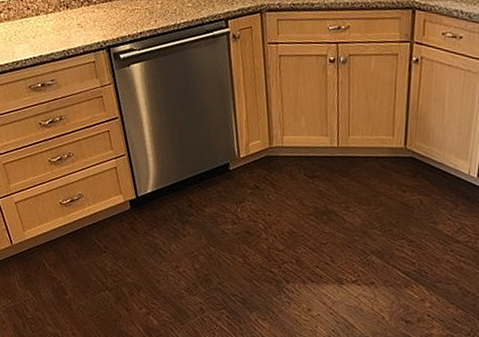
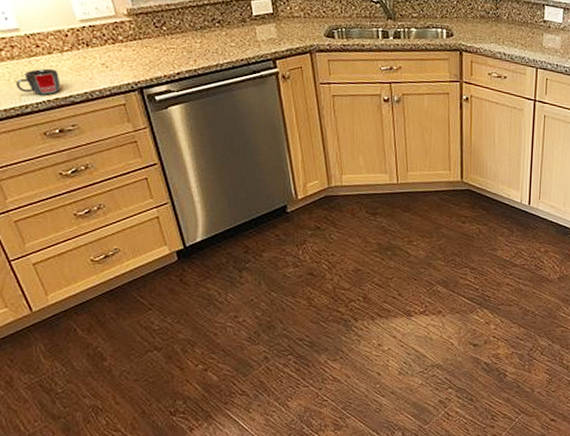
mug: none [10,28,45,53] -> present [16,68,61,95]

